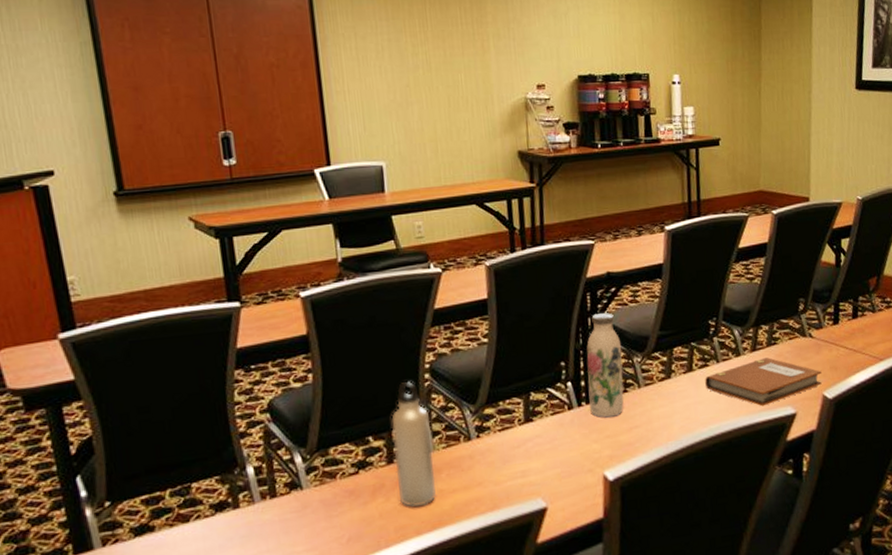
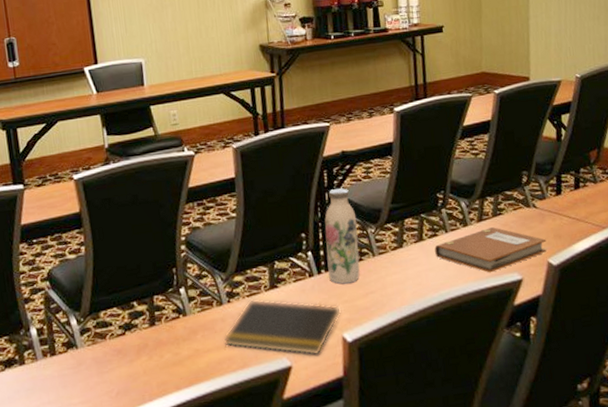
water bottle: present [391,382,436,508] -> none [153,253,193,366]
notepad: none [471,434,603,496] -> present [223,299,342,356]

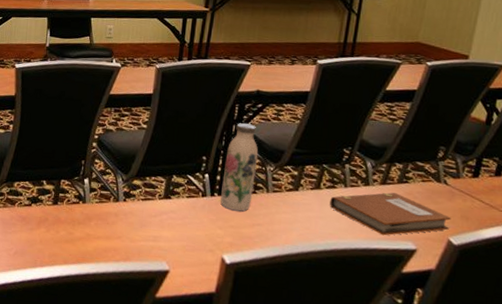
notepad: present [223,299,342,356] -> none [113,203,226,268]

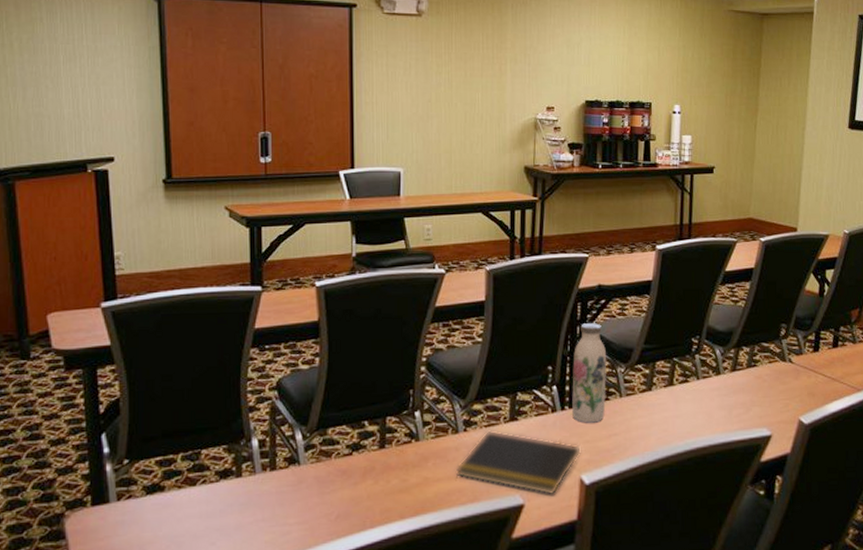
notepad: none [113,203,226,268] -> present [455,430,582,495]
notebook: present [330,192,451,236] -> none [684,379,799,426]

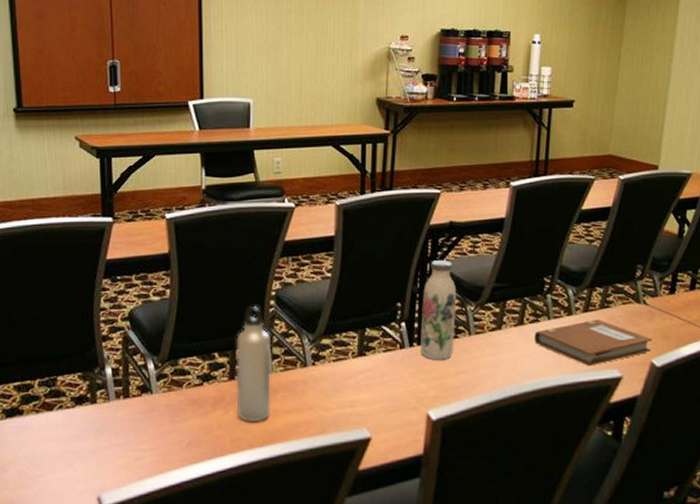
water bottle: none [386,373,423,493] -> present [236,306,272,423]
notepad: present [455,430,582,495] -> none [303,365,430,430]
notebook: none [684,379,799,426] -> present [534,320,652,367]

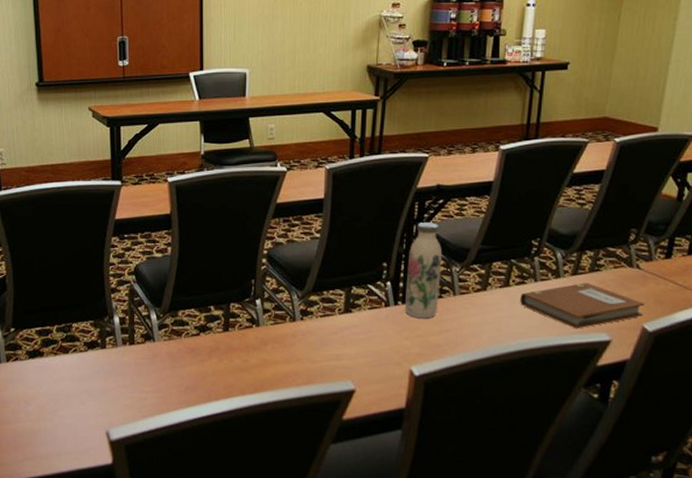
water bottle: present [236,306,272,423] -> none [230,264,263,371]

